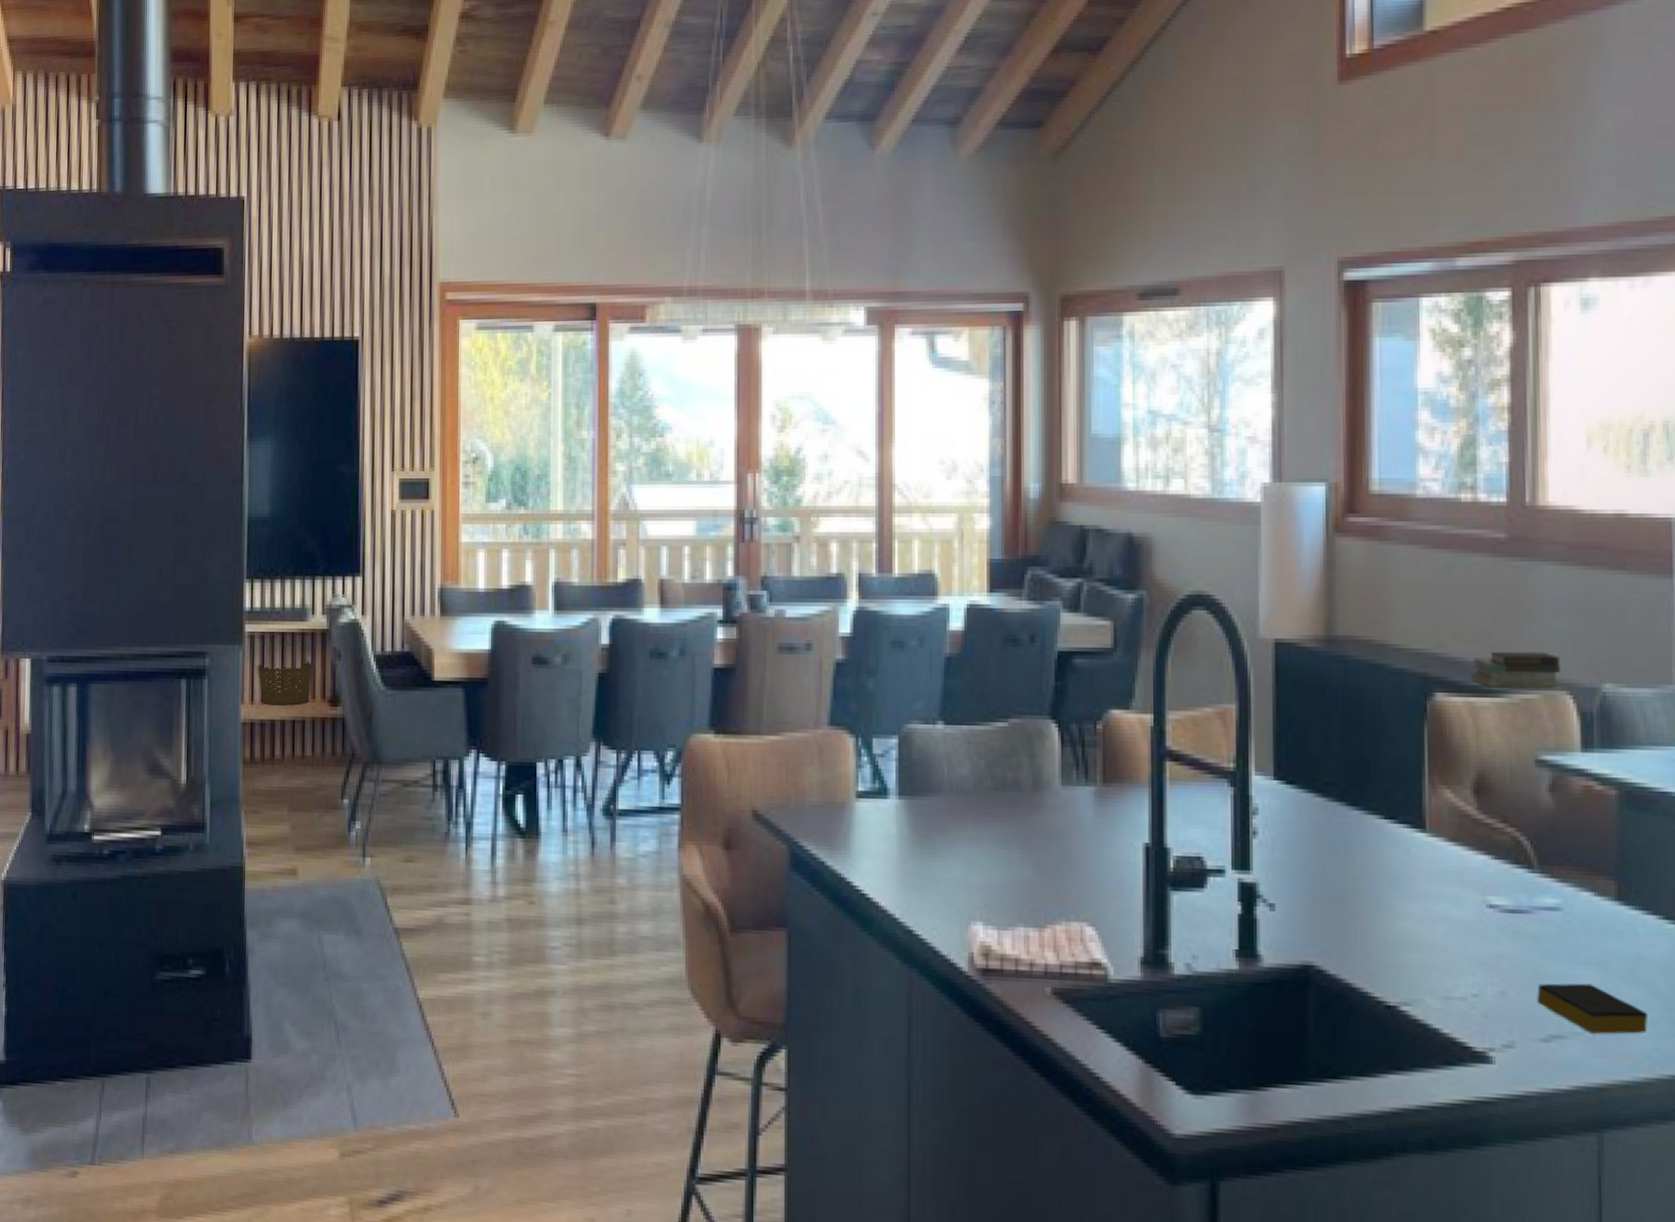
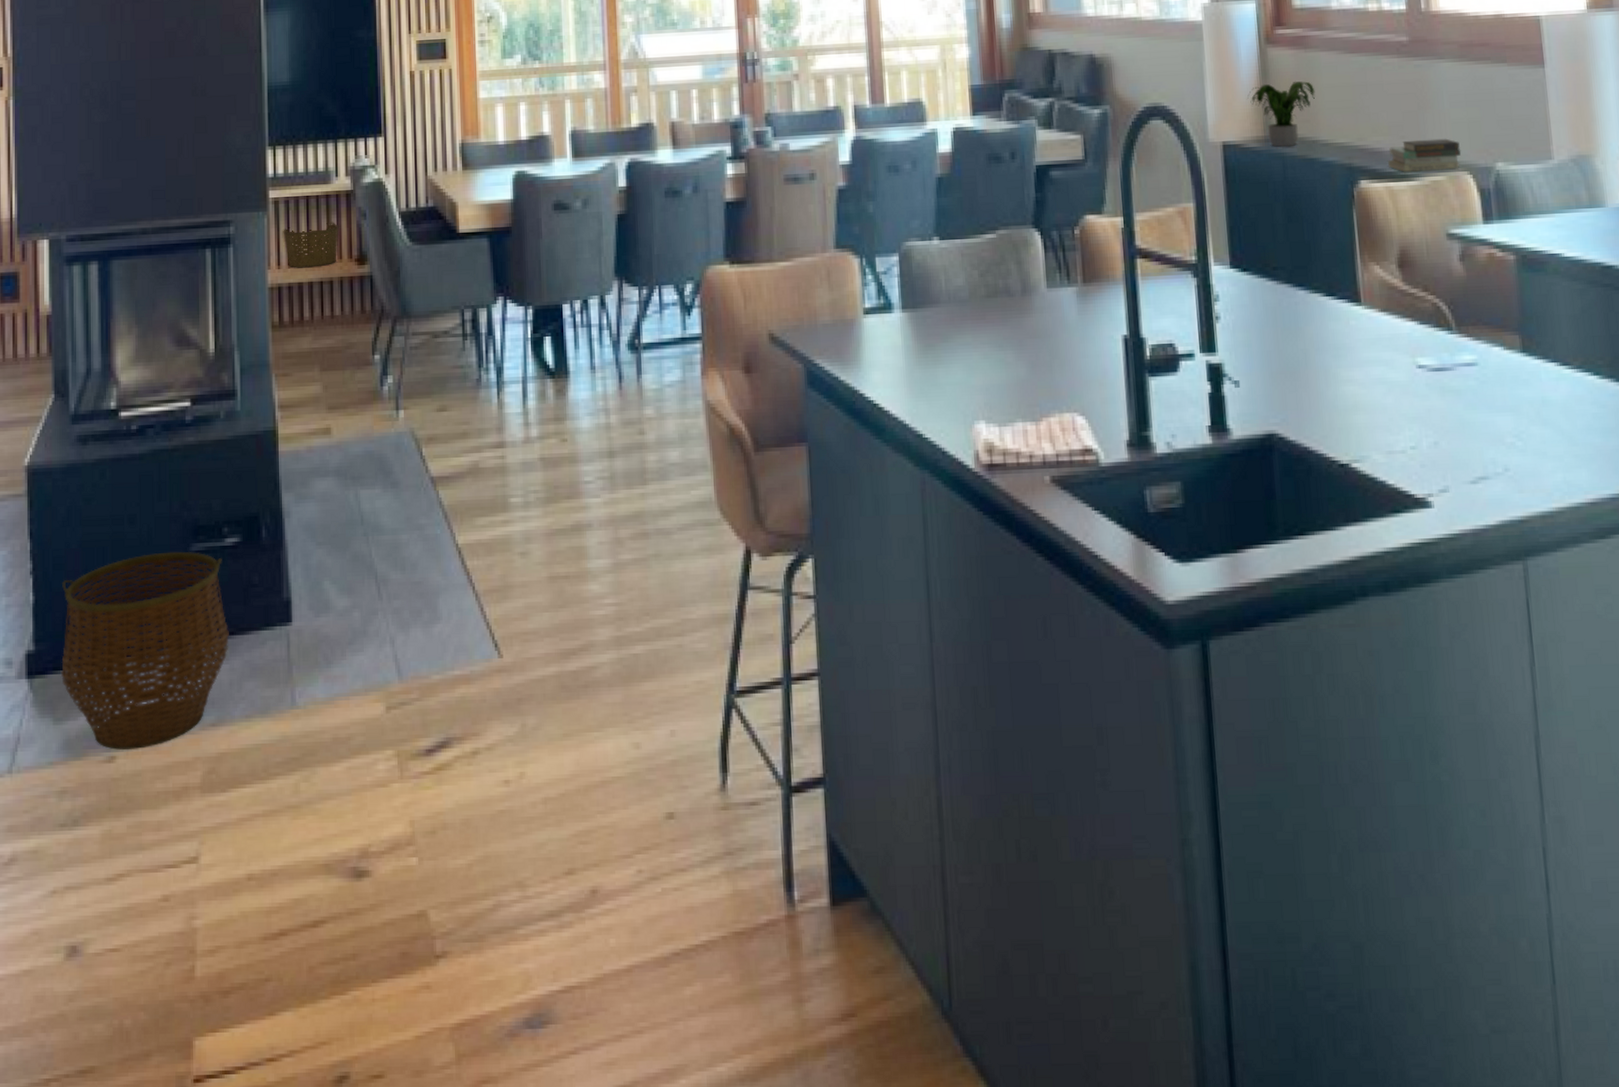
basket: none [29,978,190,1167] -> present [61,551,229,750]
potted plant: none [1308,577,1389,650] -> present [1247,81,1315,148]
sponge: present [1537,983,1648,1034] -> none [1463,428,1556,472]

